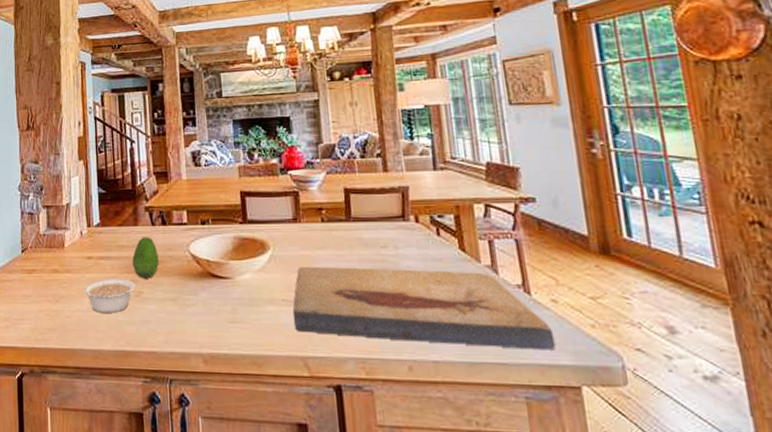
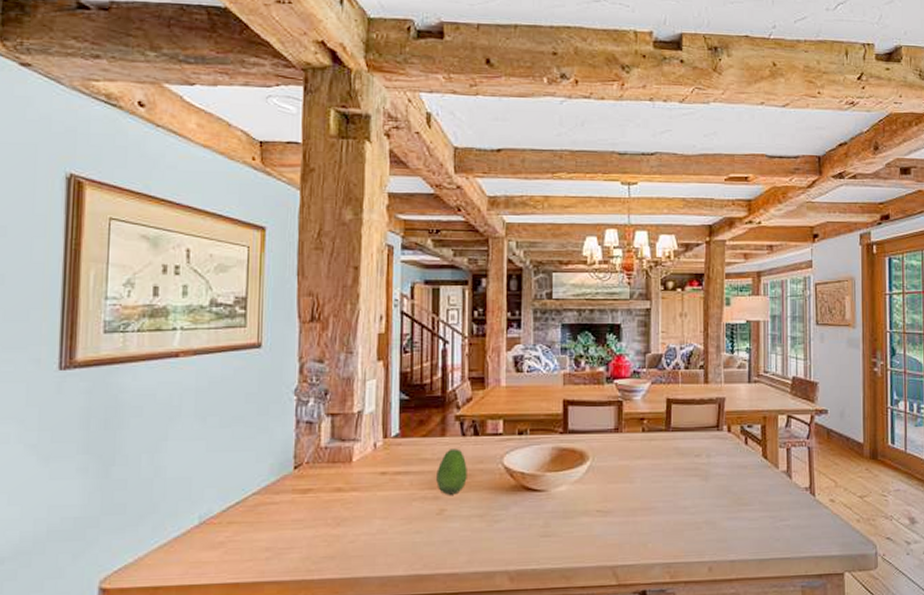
legume: present [83,279,135,313] -> none [373,496,438,535]
fish fossil: present [292,266,556,350] -> none [606,476,829,545]

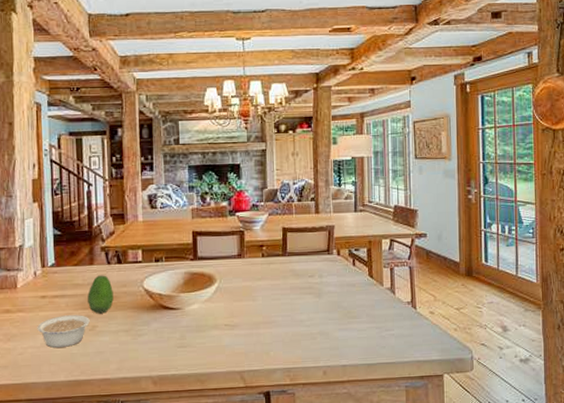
legume: none [373,496,438,535] -> present [37,315,90,348]

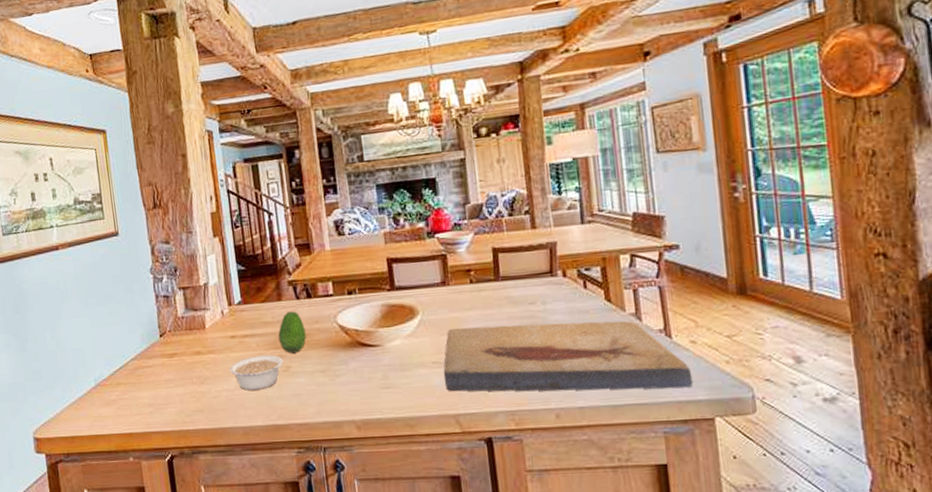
fish fossil: none [233,293,430,352] -> present [443,320,693,392]

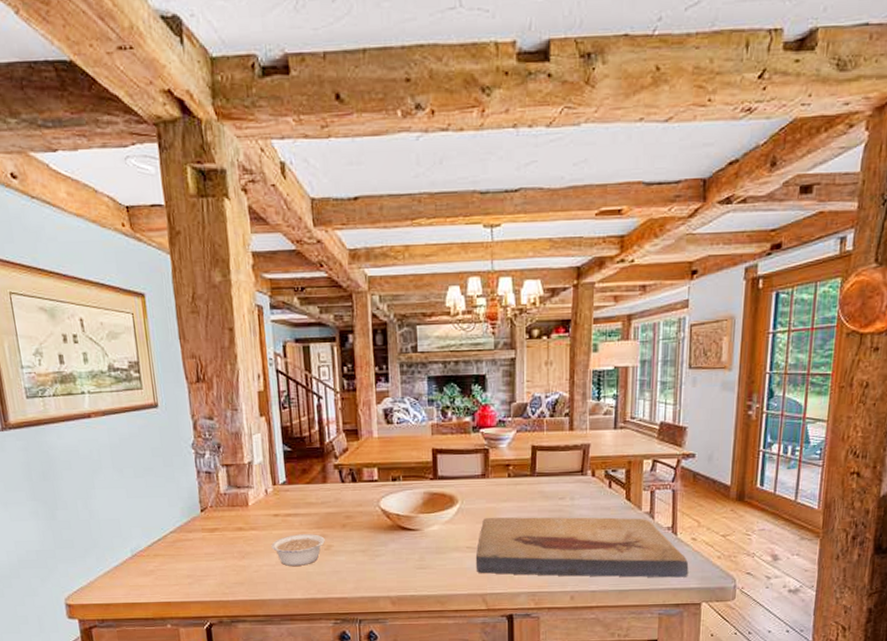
fruit: present [278,311,306,354] -> none [321,494,349,533]

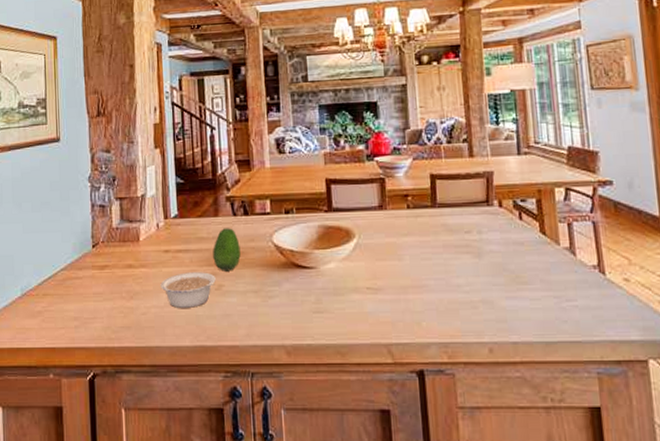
fruit: none [321,494,349,533] -> present [213,228,241,272]
fish fossil: present [475,517,689,578] -> none [377,253,627,327]

